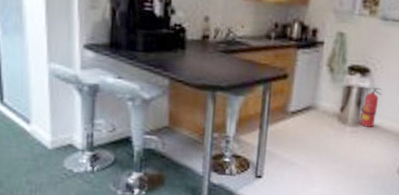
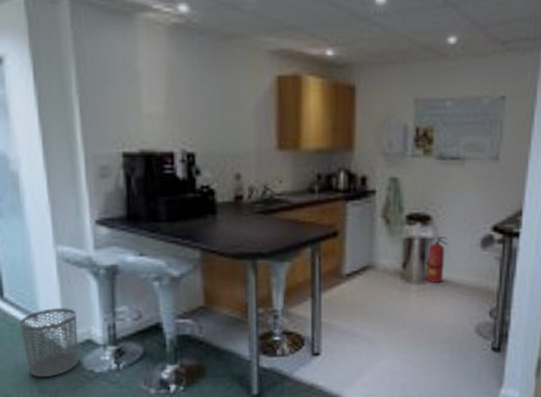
waste bin: none [15,114,62,172] -> present [20,307,79,377]

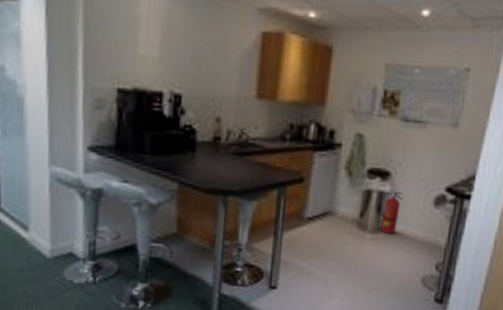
waste bin: present [20,307,79,377] -> none [12,221,63,283]

